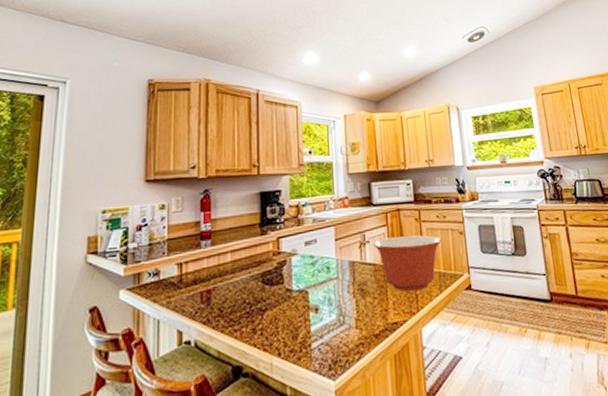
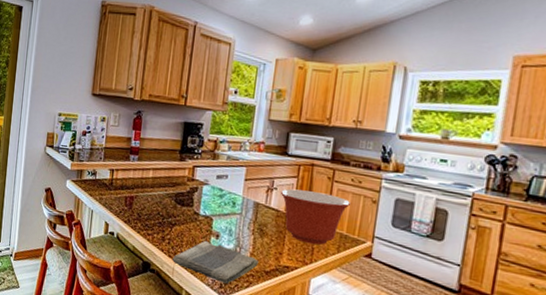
dish towel: none [269,318,366,364] -> present [172,240,259,284]

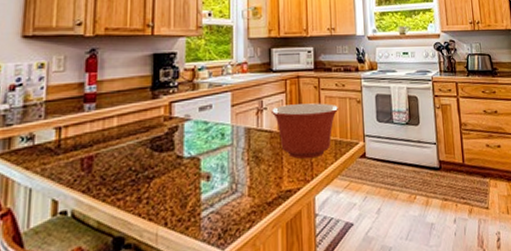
dish towel: present [172,240,259,284] -> none [154,186,258,233]

